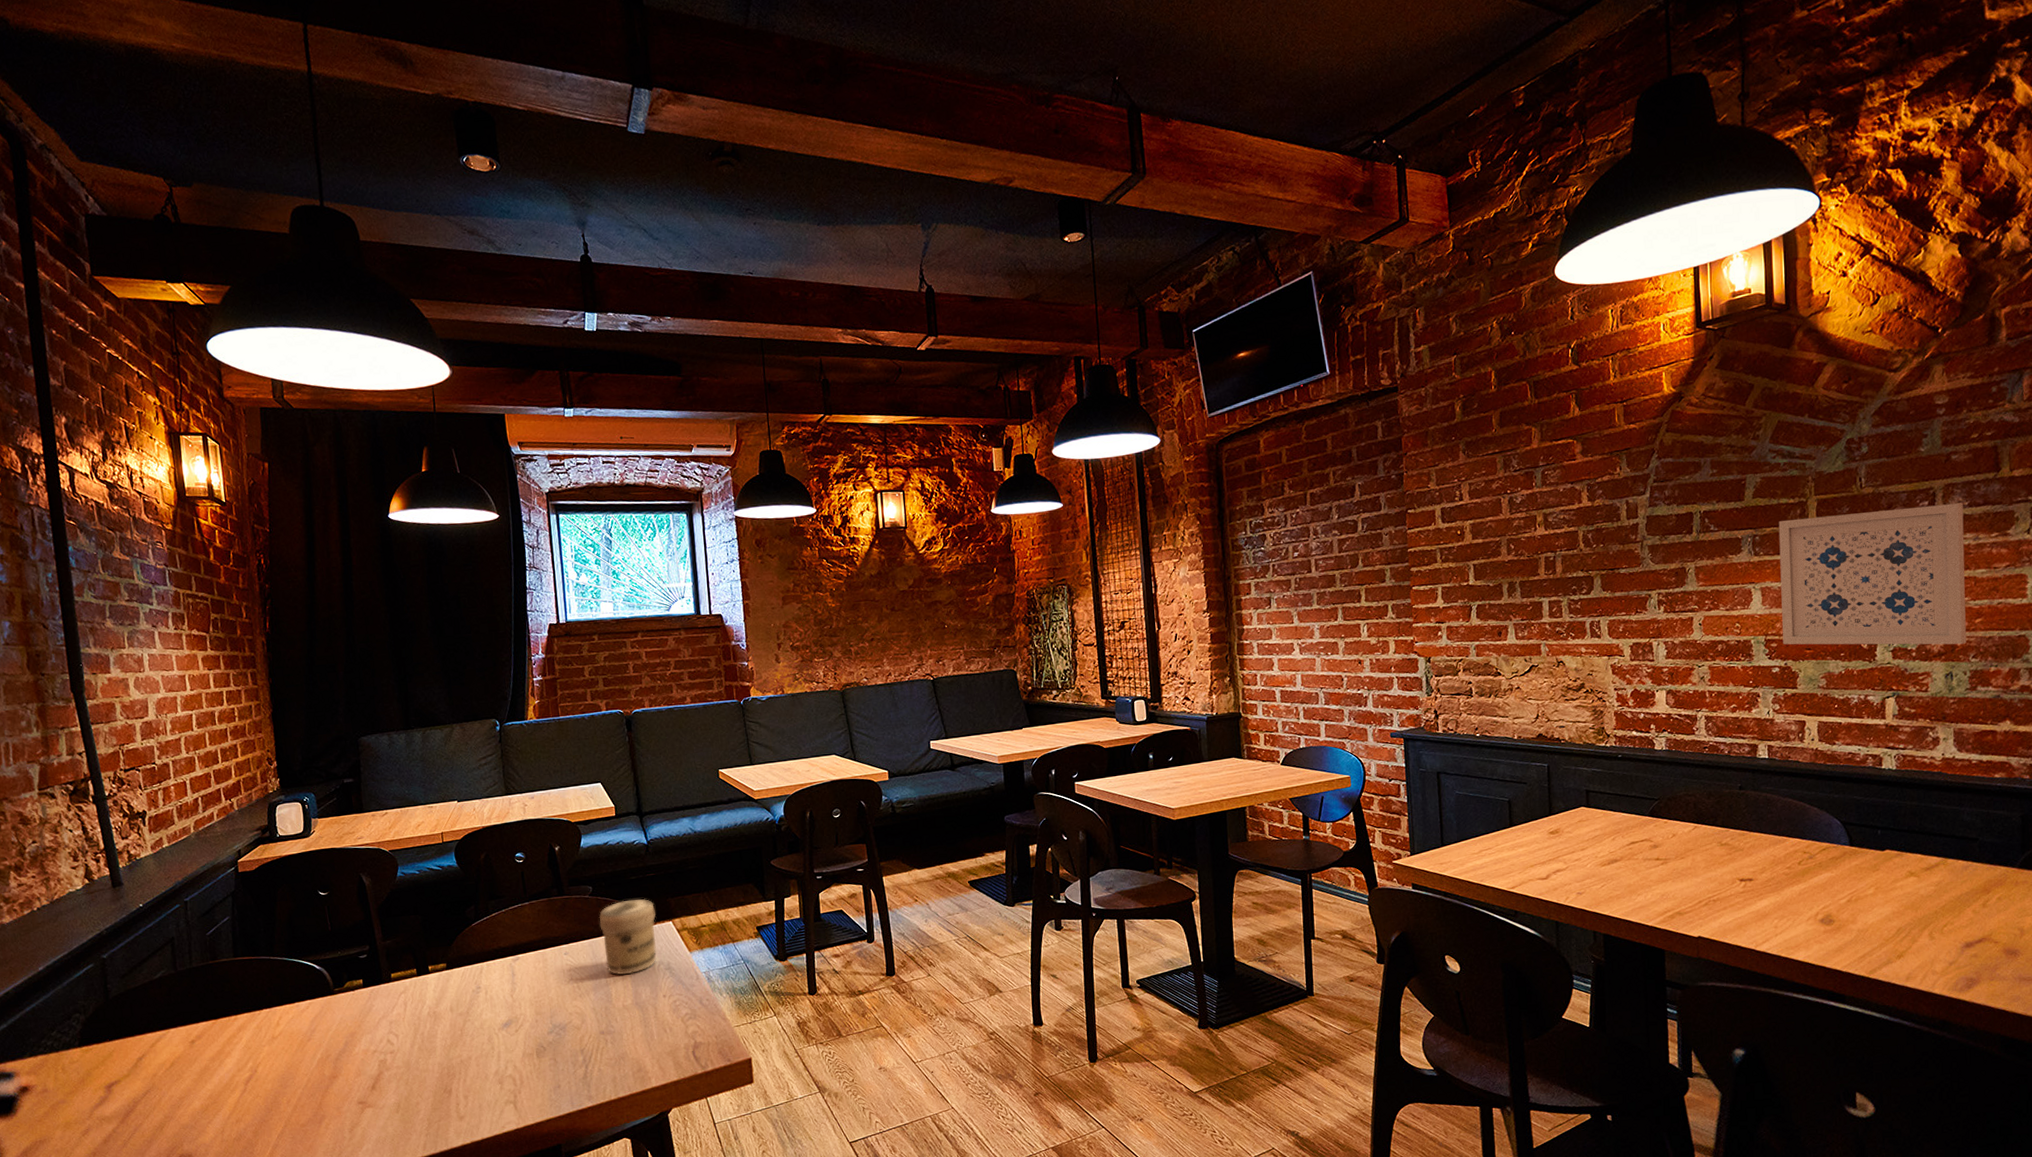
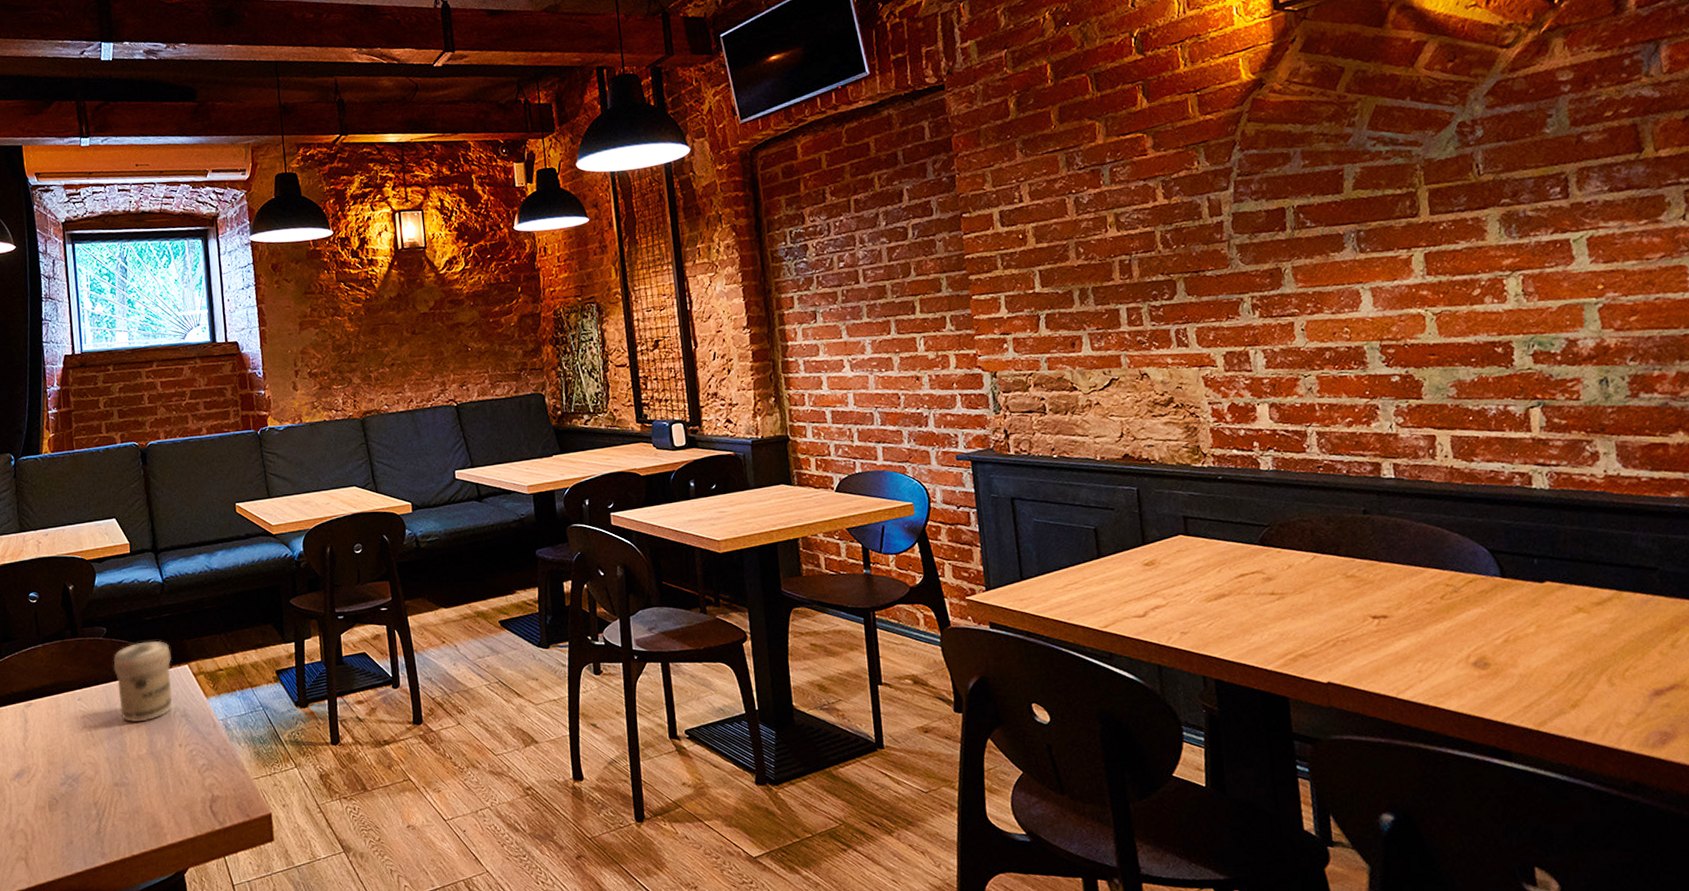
wall art: present [1778,503,1966,645] -> none [1385,188,1621,351]

